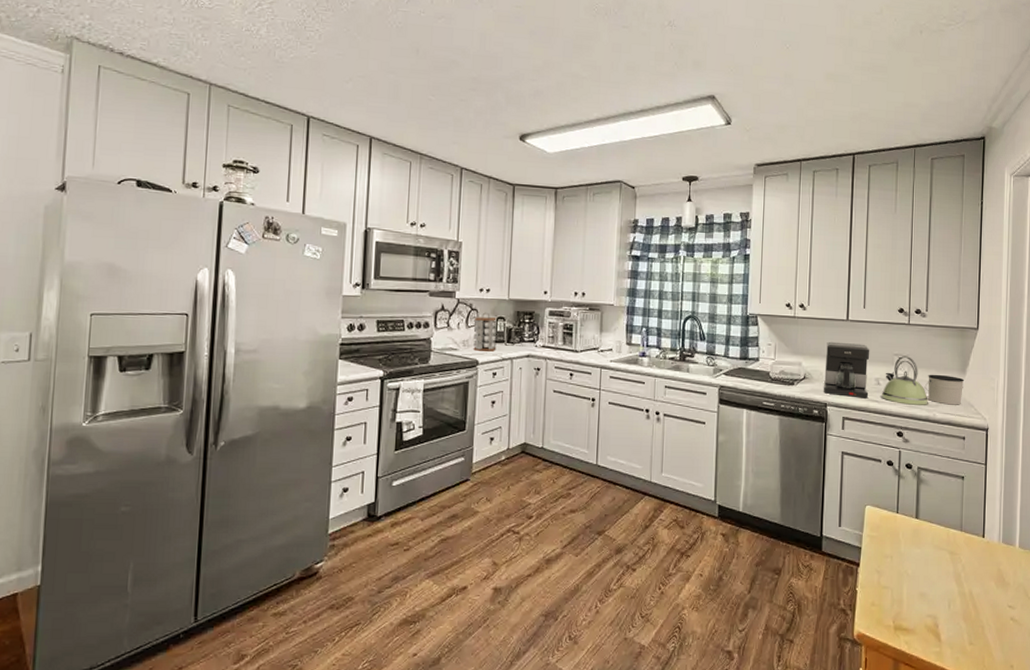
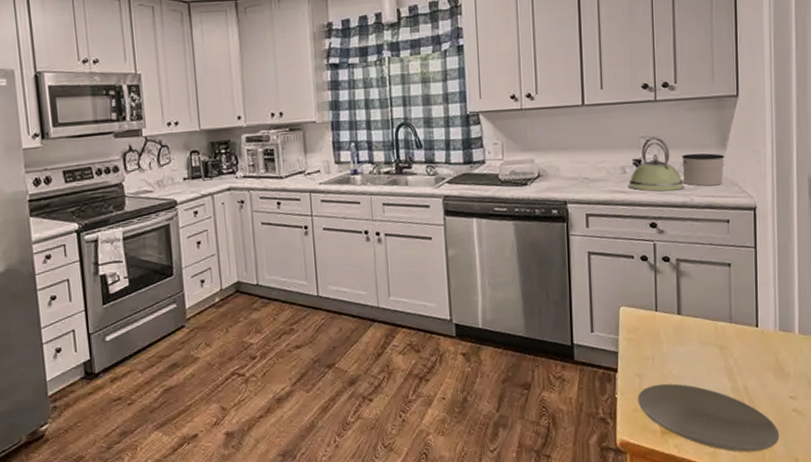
spice rack: present [473,312,497,352] -> none [165,147,194,191]
coffee maker: present [824,341,870,399] -> none [561,130,614,191]
plate: none [875,581,998,655] -> present [638,383,780,453]

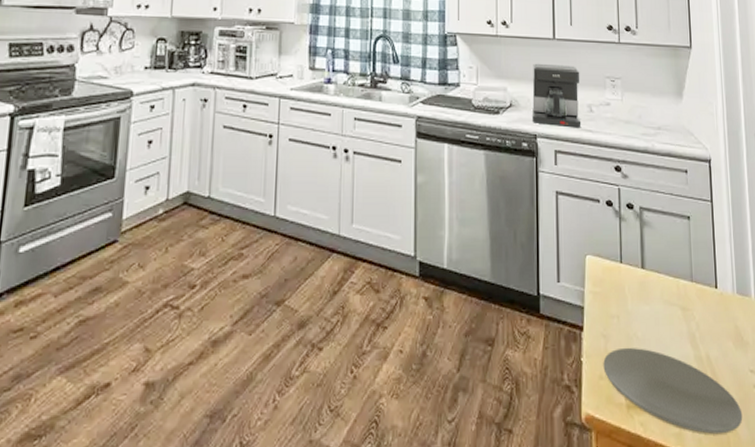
coffee maker: none [561,130,614,191] -> present [532,63,582,128]
kettle: present [627,137,685,193] -> none [594,79,647,136]
bucket: present [678,153,725,187] -> none [640,98,682,134]

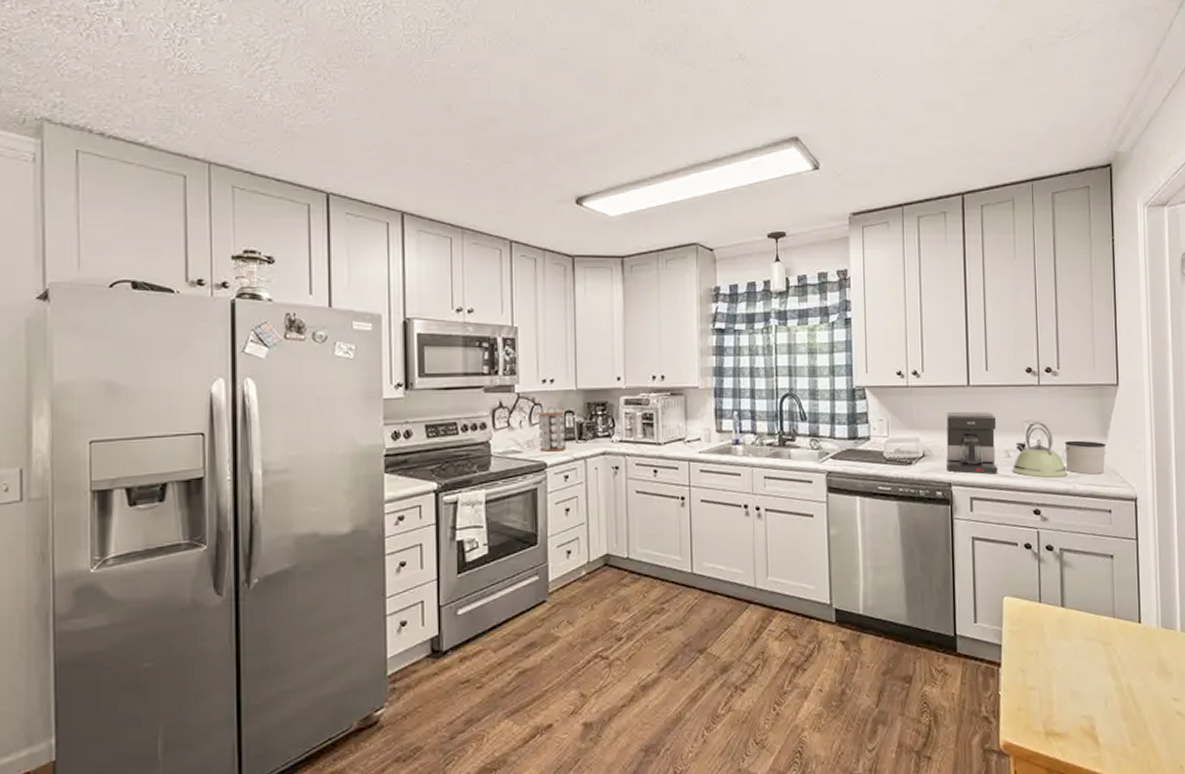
spice rack: none [127,32,157,80] -> present [538,406,567,452]
kettle: none [594,79,647,136] -> present [1011,422,1068,479]
plate: present [603,347,743,435] -> none [1021,680,1164,758]
bucket: none [640,98,682,134] -> present [1061,440,1107,475]

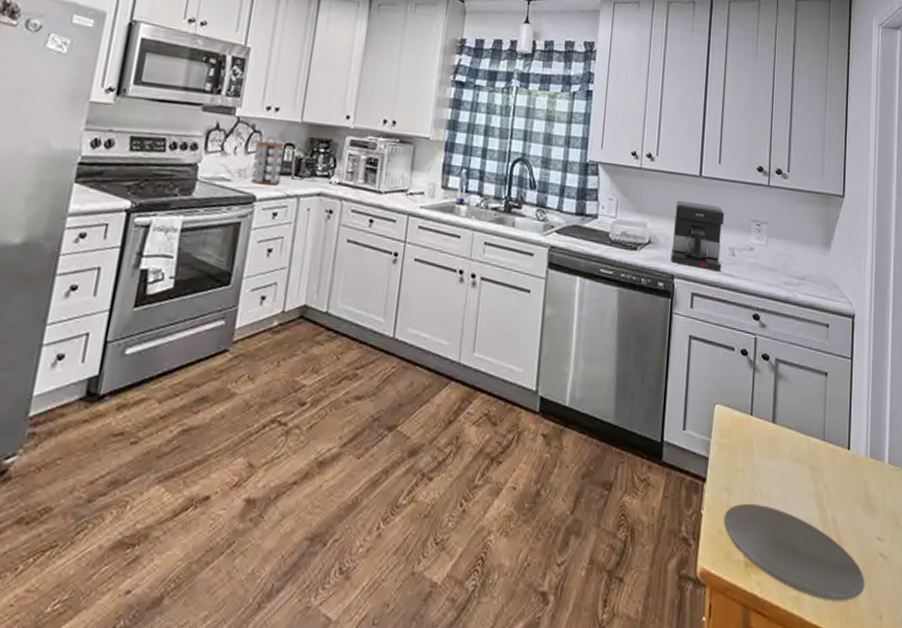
kettle: present [1011,422,1068,479] -> none [734,223,790,285]
plate: none [1021,680,1164,758] -> present [724,503,865,601]
bucket: present [1061,440,1107,475] -> none [784,246,829,286]

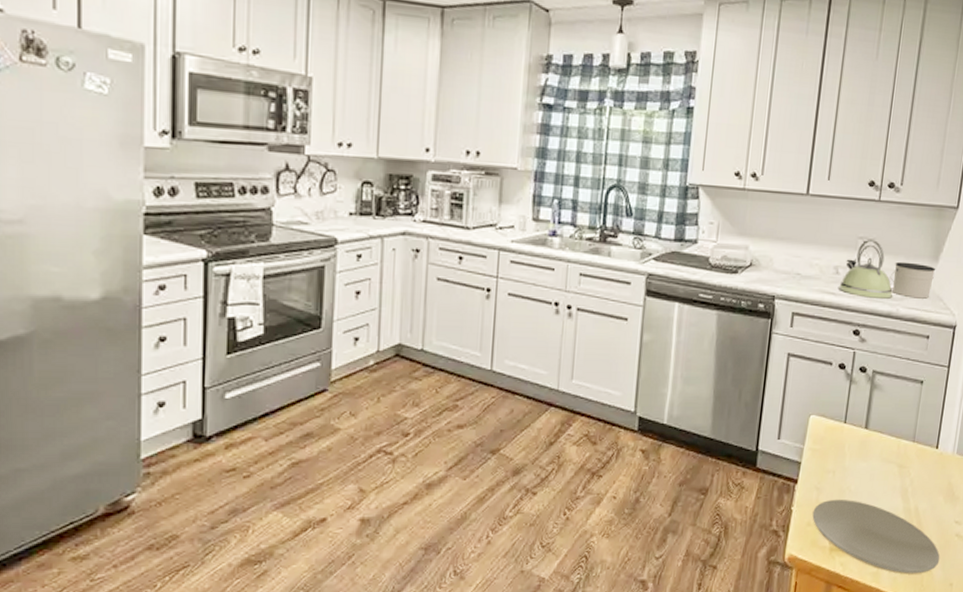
spice rack: present [251,136,285,186] -> none [330,174,363,227]
coffee maker: present [671,200,725,272] -> none [772,220,831,290]
kettle: none [734,223,790,285] -> present [837,240,893,300]
bucket: none [784,246,829,286] -> present [889,261,936,299]

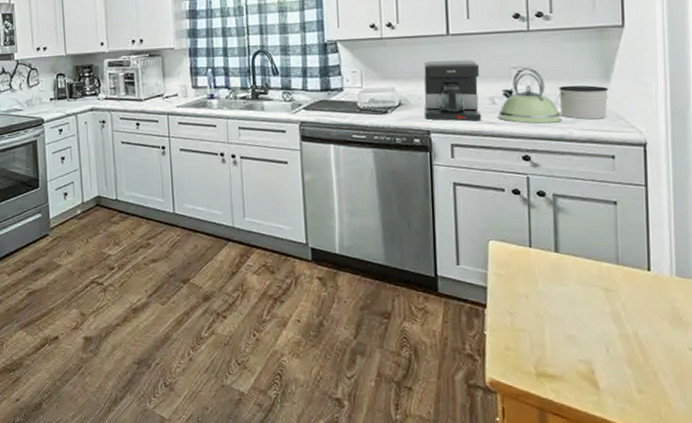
coffee maker: none [772,220,831,290] -> present [424,60,482,122]
plate: present [812,499,940,575] -> none [509,323,678,405]

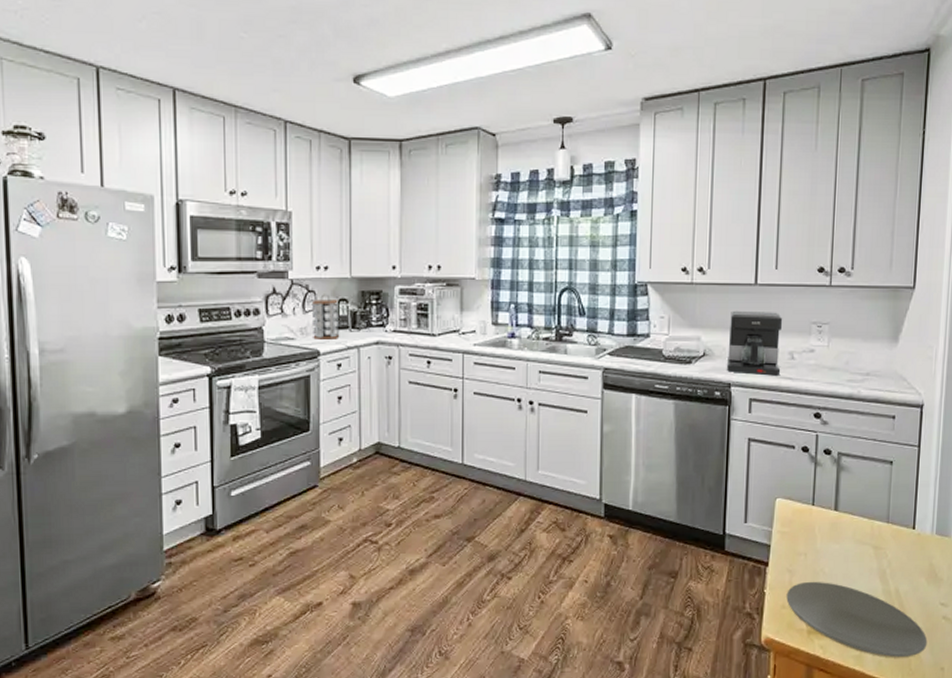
spice rack: none [34,70,60,110] -> present [311,294,340,339]
kettle: present [497,68,563,125] -> none [794,324,853,382]
plate: none [509,323,678,405] -> present [786,581,928,658]
bucket: present [554,85,609,120] -> none [848,344,896,379]

